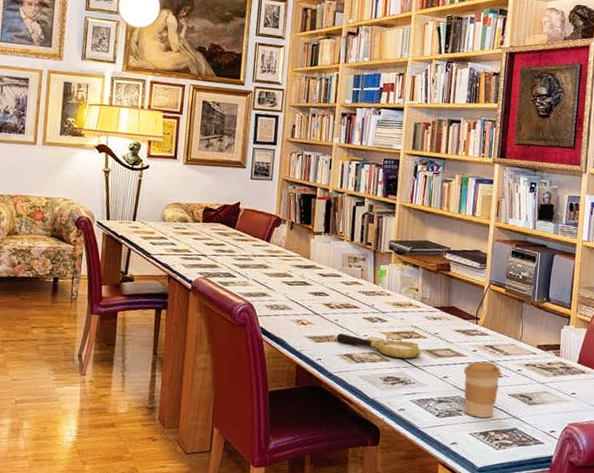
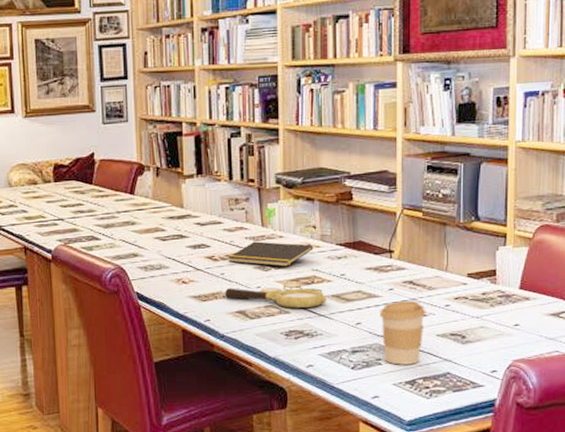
notepad: none [343,296,415,321] -> present [228,241,313,267]

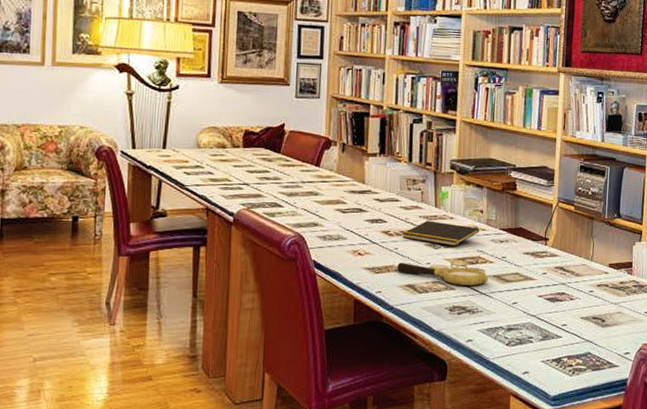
coffee cup: present [379,301,425,365] -> none [533,285,573,344]

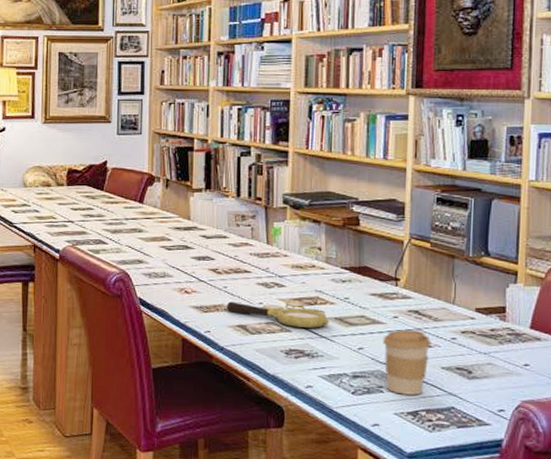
notepad: present [402,220,480,246] -> none [232,258,318,286]
coffee cup: none [533,285,573,344] -> present [383,330,430,395]

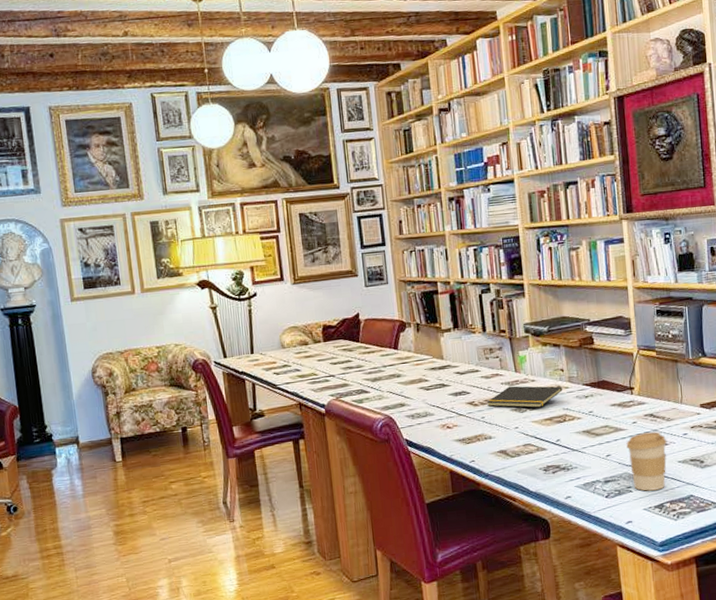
magnifying glass: present [227,301,329,328] -> none [486,421,578,445]
notepad: none [232,258,318,286] -> present [487,386,563,408]

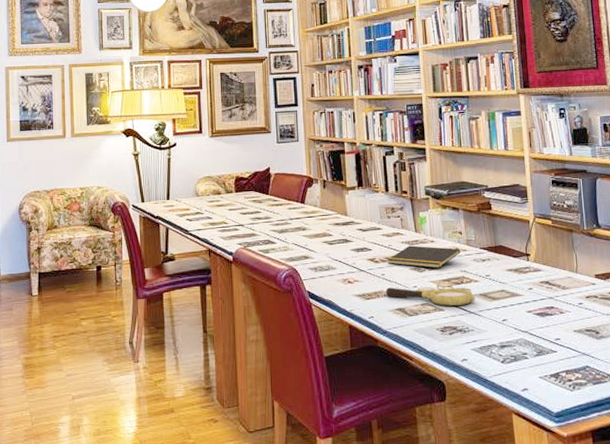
magnifying glass: none [486,421,578,445] -> present [386,283,475,306]
coffee cup: present [626,432,667,491] -> none [522,299,562,359]

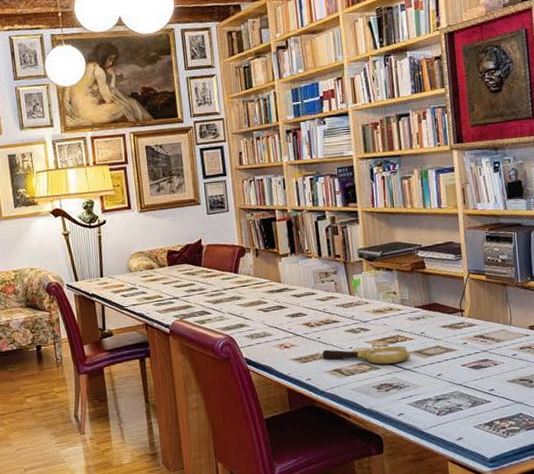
notepad: present [387,245,461,268] -> none [323,308,395,329]

